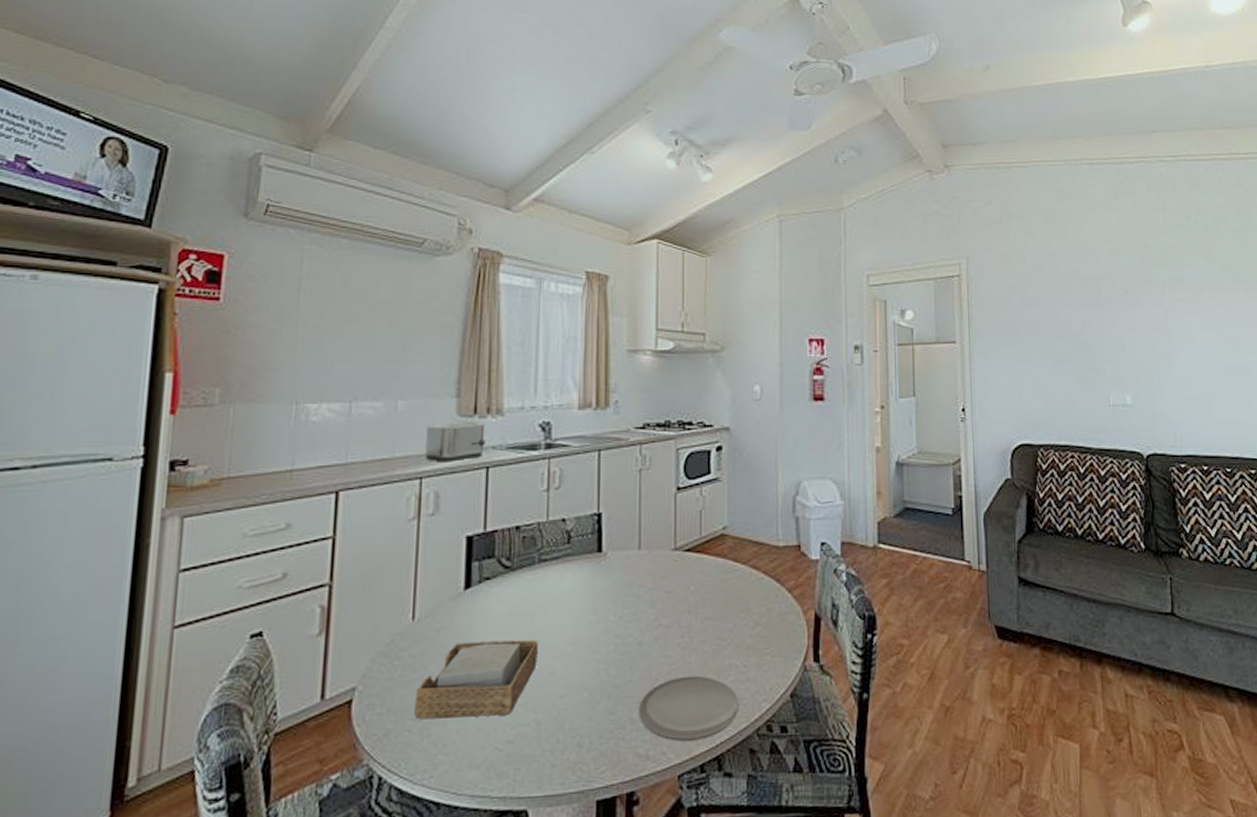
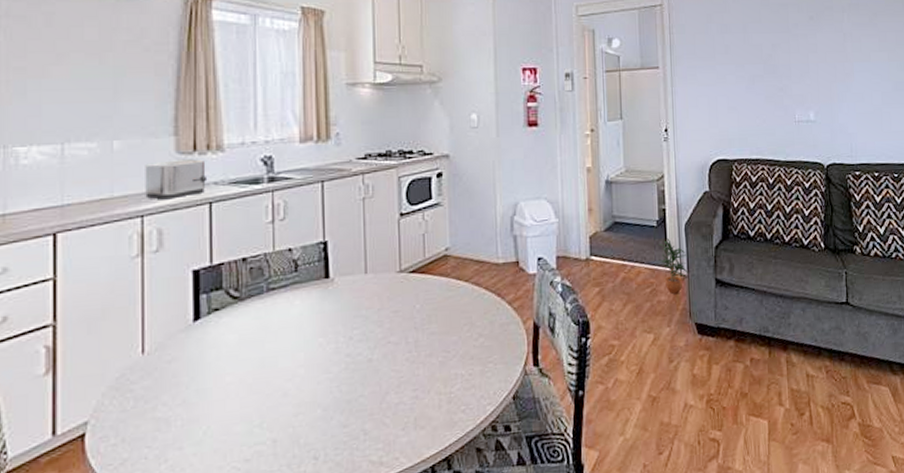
napkin holder: present [414,639,538,720] -> none [149,364,271,447]
plate: present [639,675,738,741] -> none [371,386,465,447]
potted plant: none [953,528,987,592] -> present [658,238,688,295]

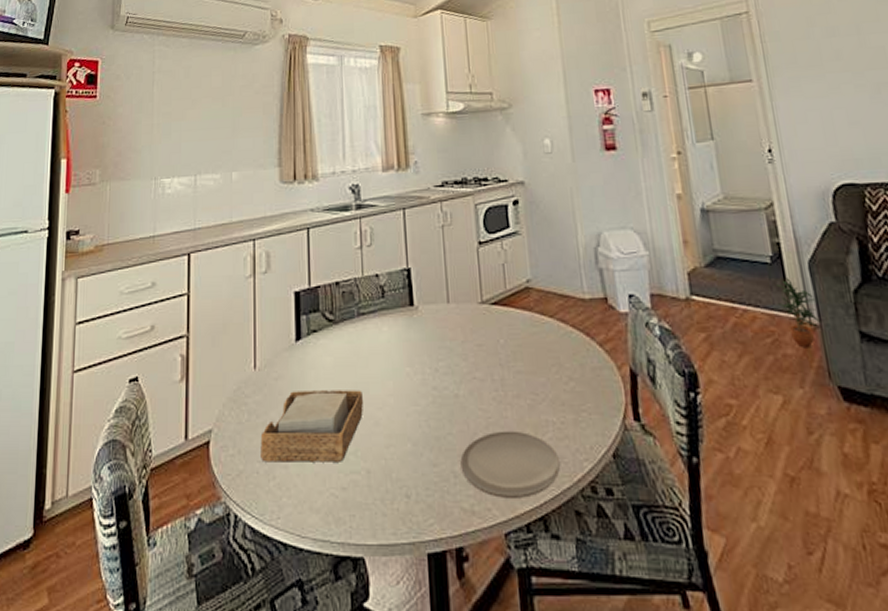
toaster: present [145,159,208,200] -> none [256,188,306,225]
napkin holder: none [149,364,271,447] -> present [260,390,363,462]
plate: none [371,386,465,447] -> present [460,430,560,498]

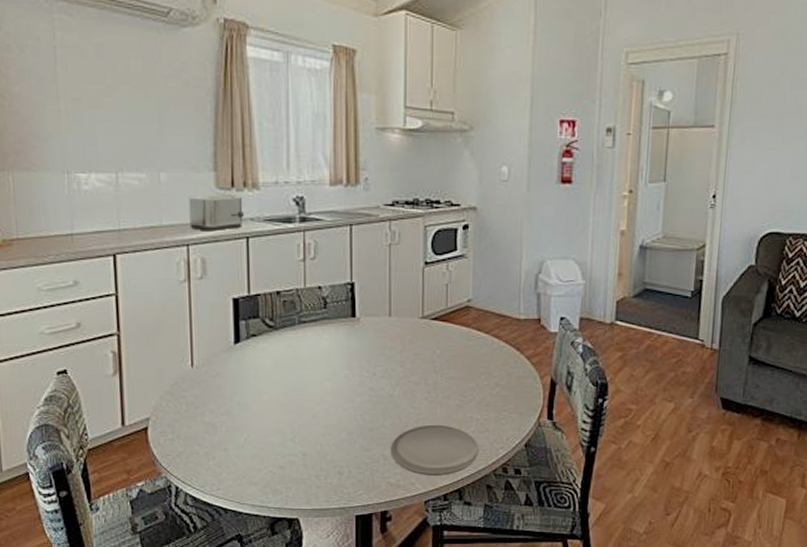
toaster: none [256,188,306,225] -> present [189,195,245,232]
napkin holder: present [260,390,363,462] -> none [199,387,302,446]
potted plant: present [775,278,820,348] -> none [688,310,721,368]

